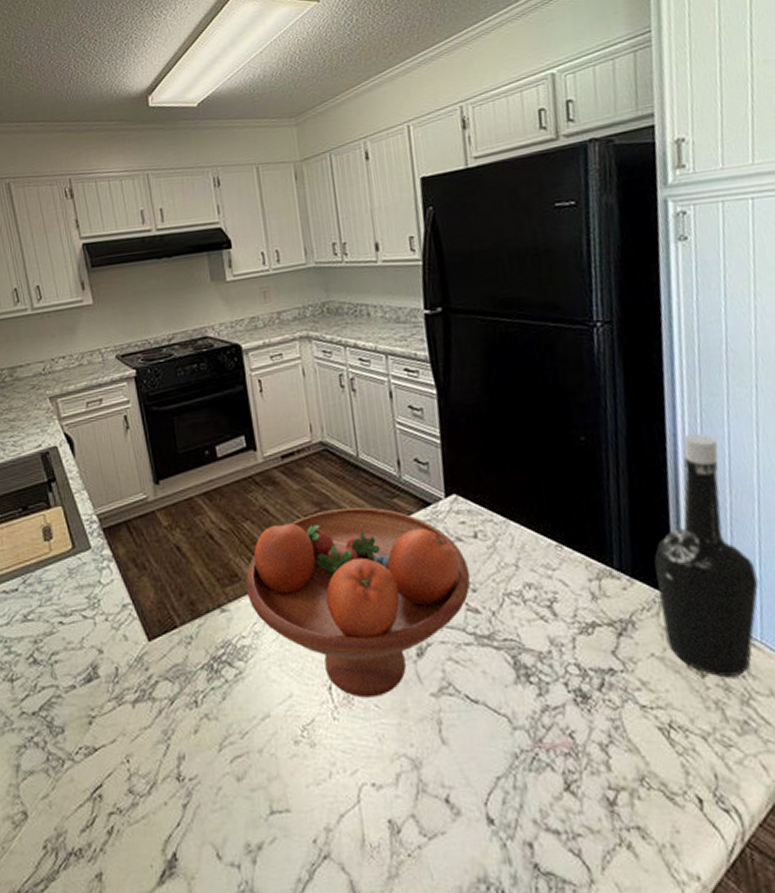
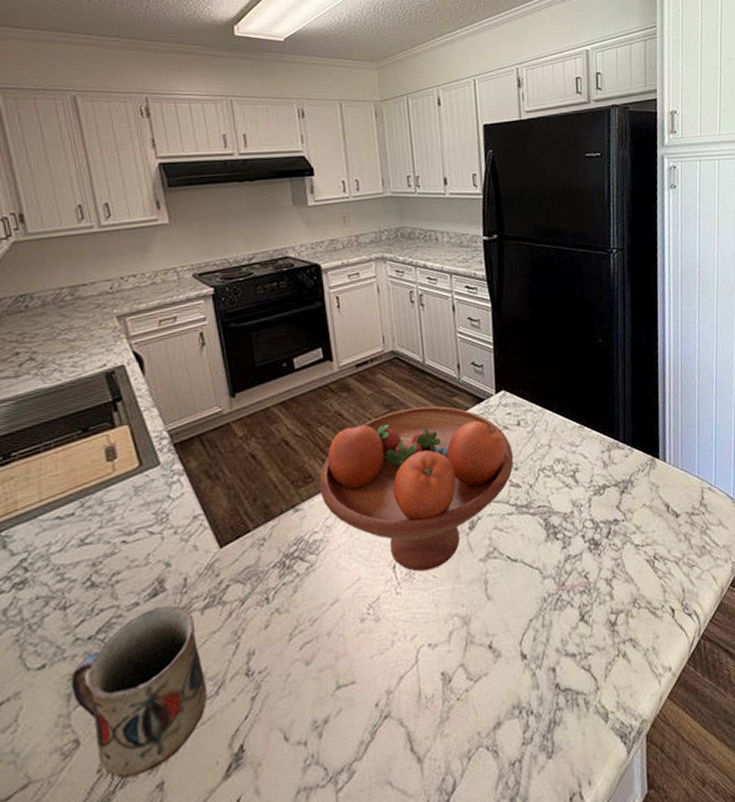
mug: none [19,693,140,860] -> present [71,605,207,778]
bottle: present [654,433,759,677] -> none [647,334,715,516]

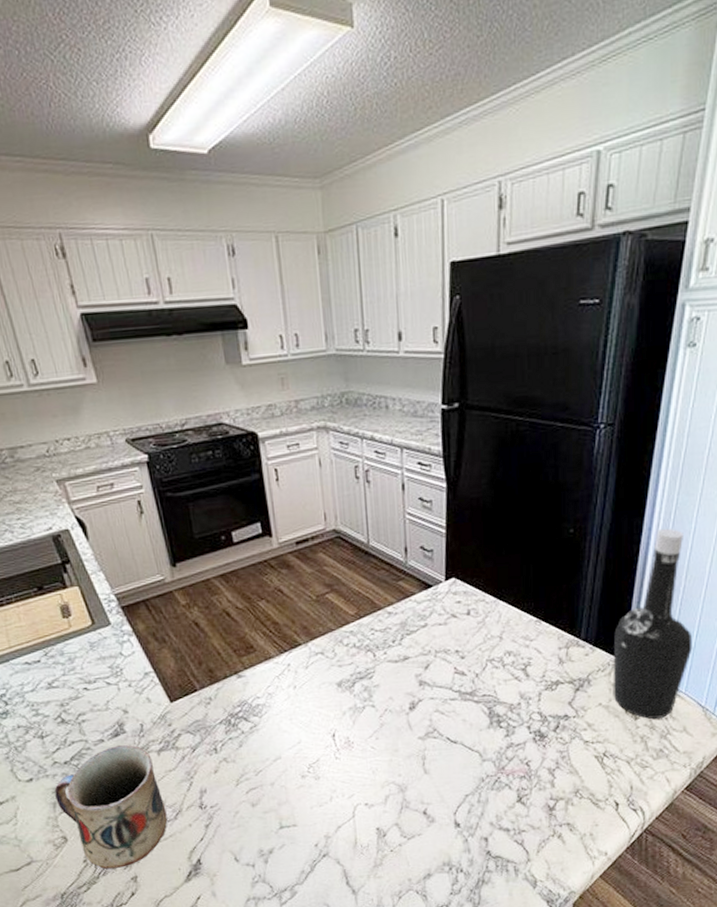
fruit bowl: present [319,406,514,572] -> none [260,588,461,742]
bottle: none [647,334,715,516] -> present [613,528,693,719]

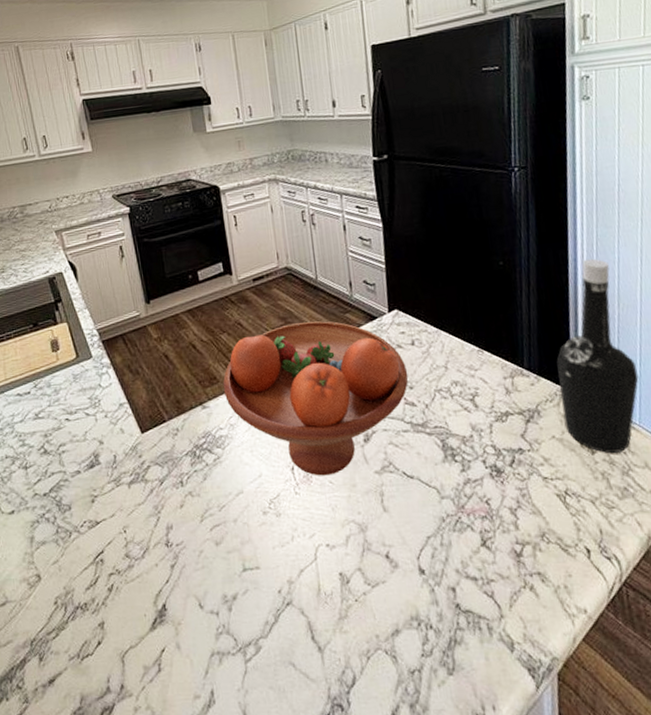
mug: present [54,745,168,869] -> none [33,477,135,612]
fruit bowl: none [260,588,461,742] -> present [222,321,409,476]

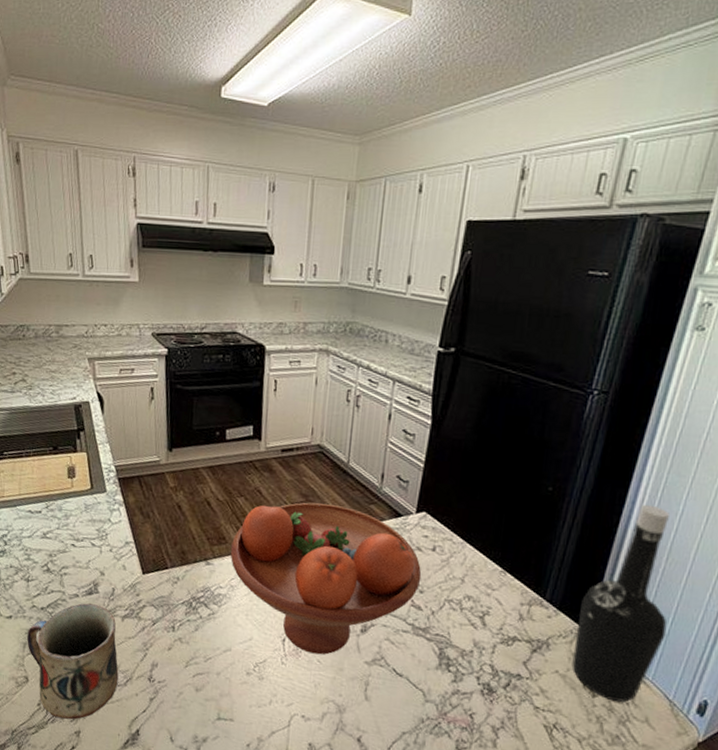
mug: none [33,477,135,612] -> present [27,603,119,720]

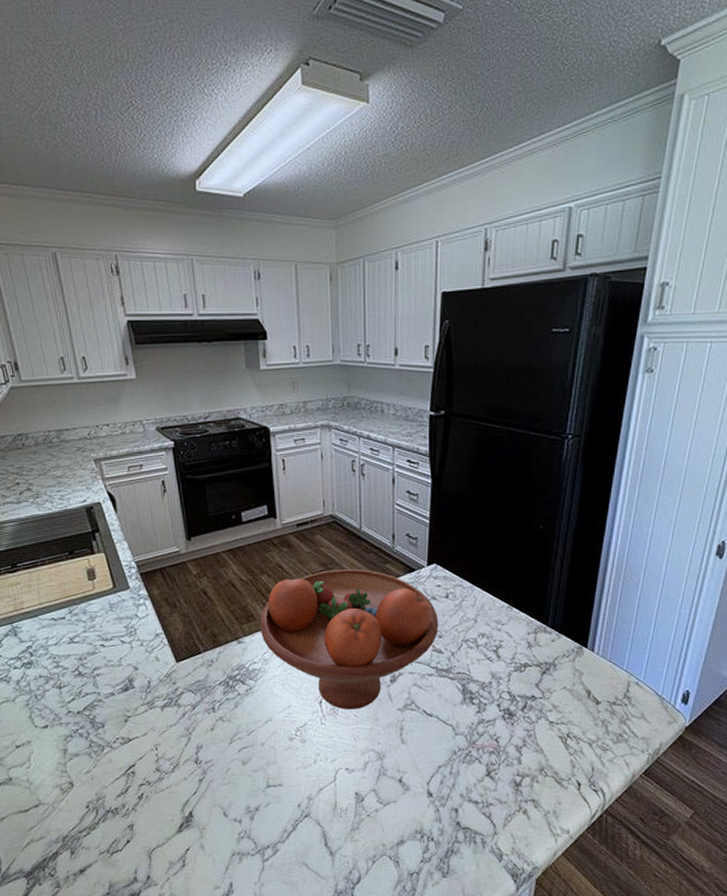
mug: present [27,603,119,720] -> none [66,700,165,815]
bottle: present [572,504,669,702] -> none [576,529,650,704]

